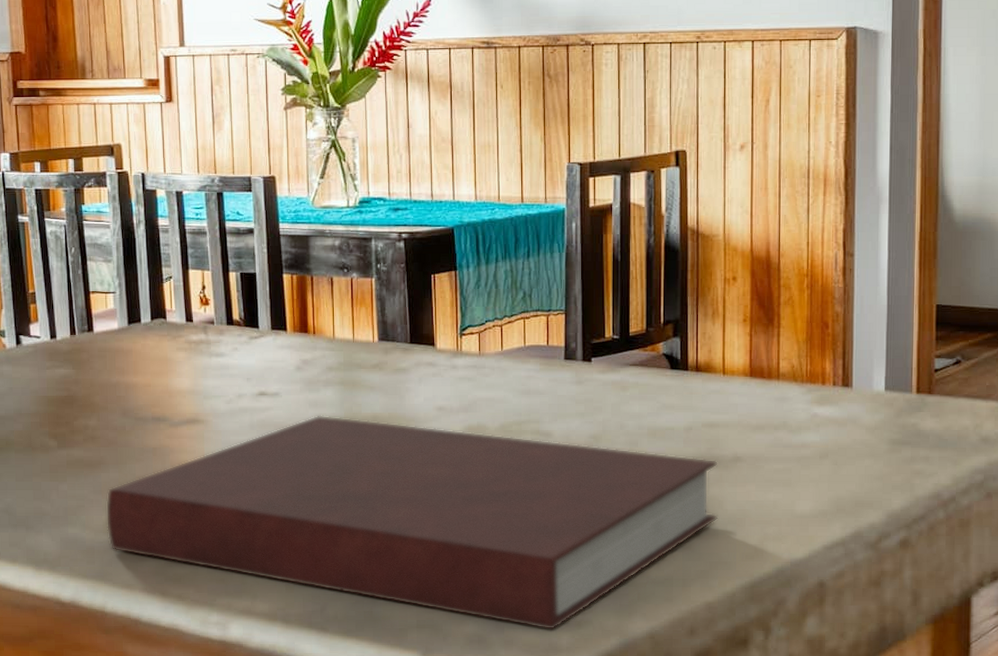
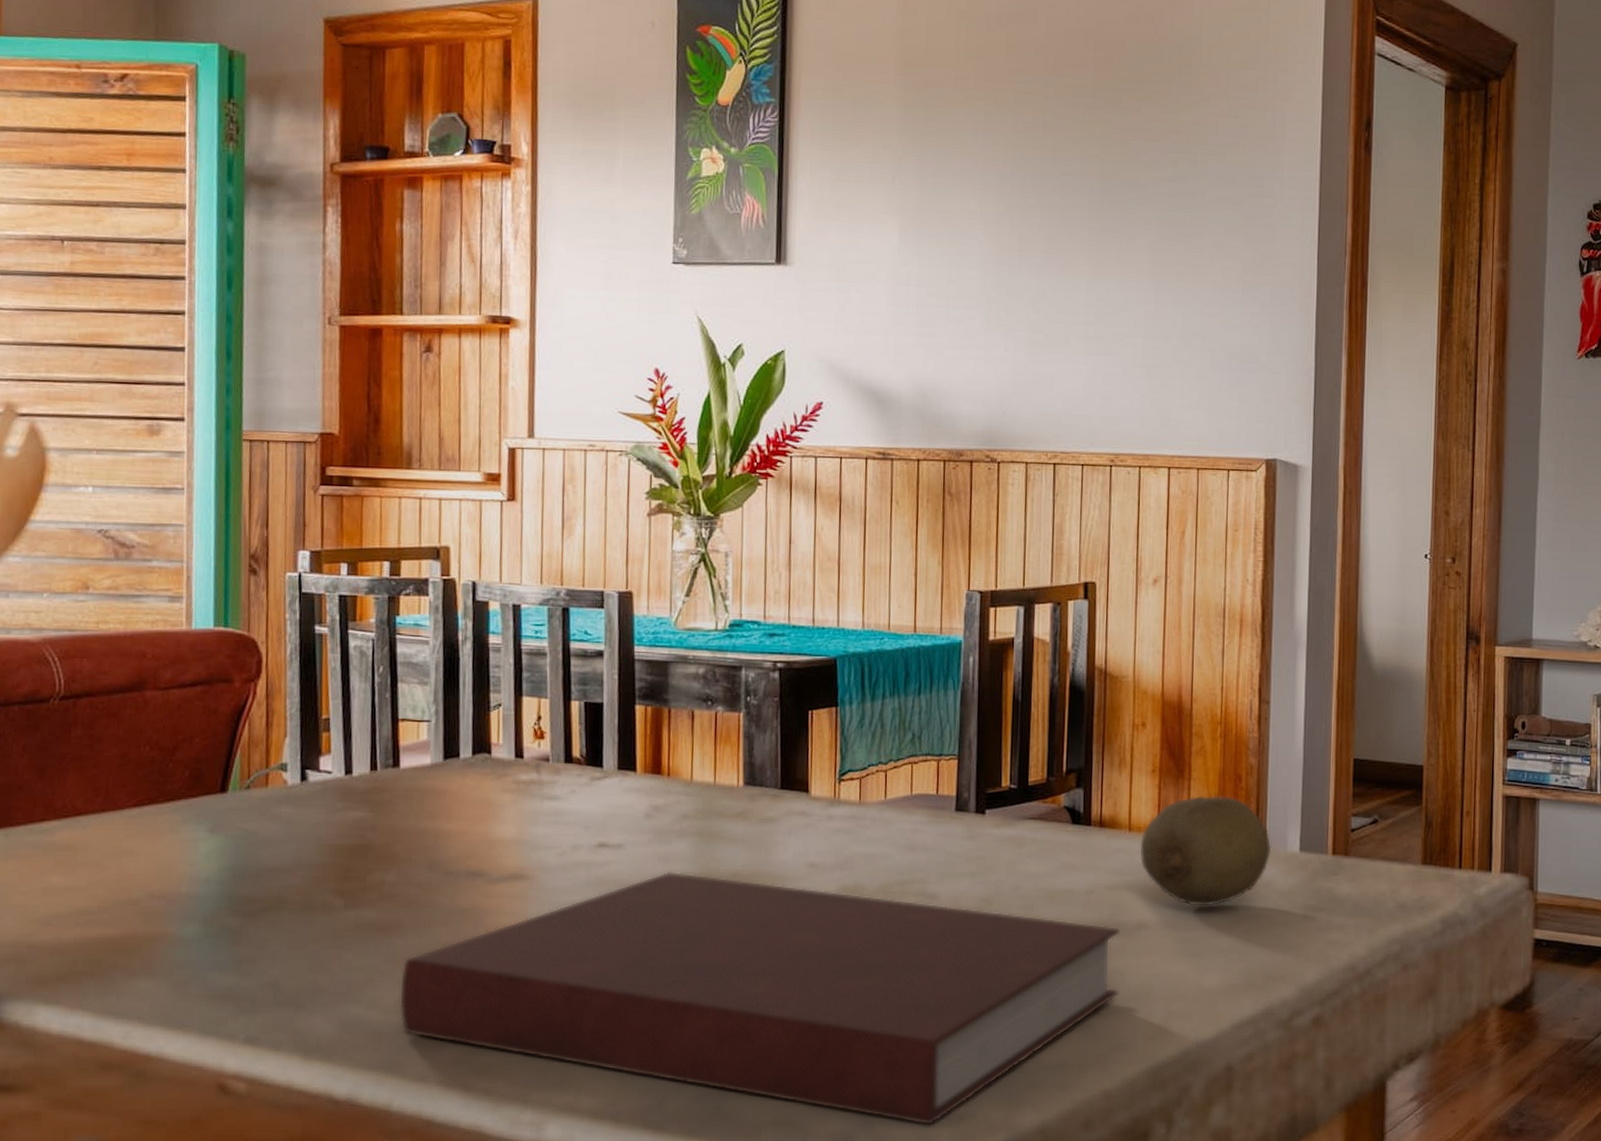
fruit: none [734,341,858,441] -> present [1140,795,1272,906]

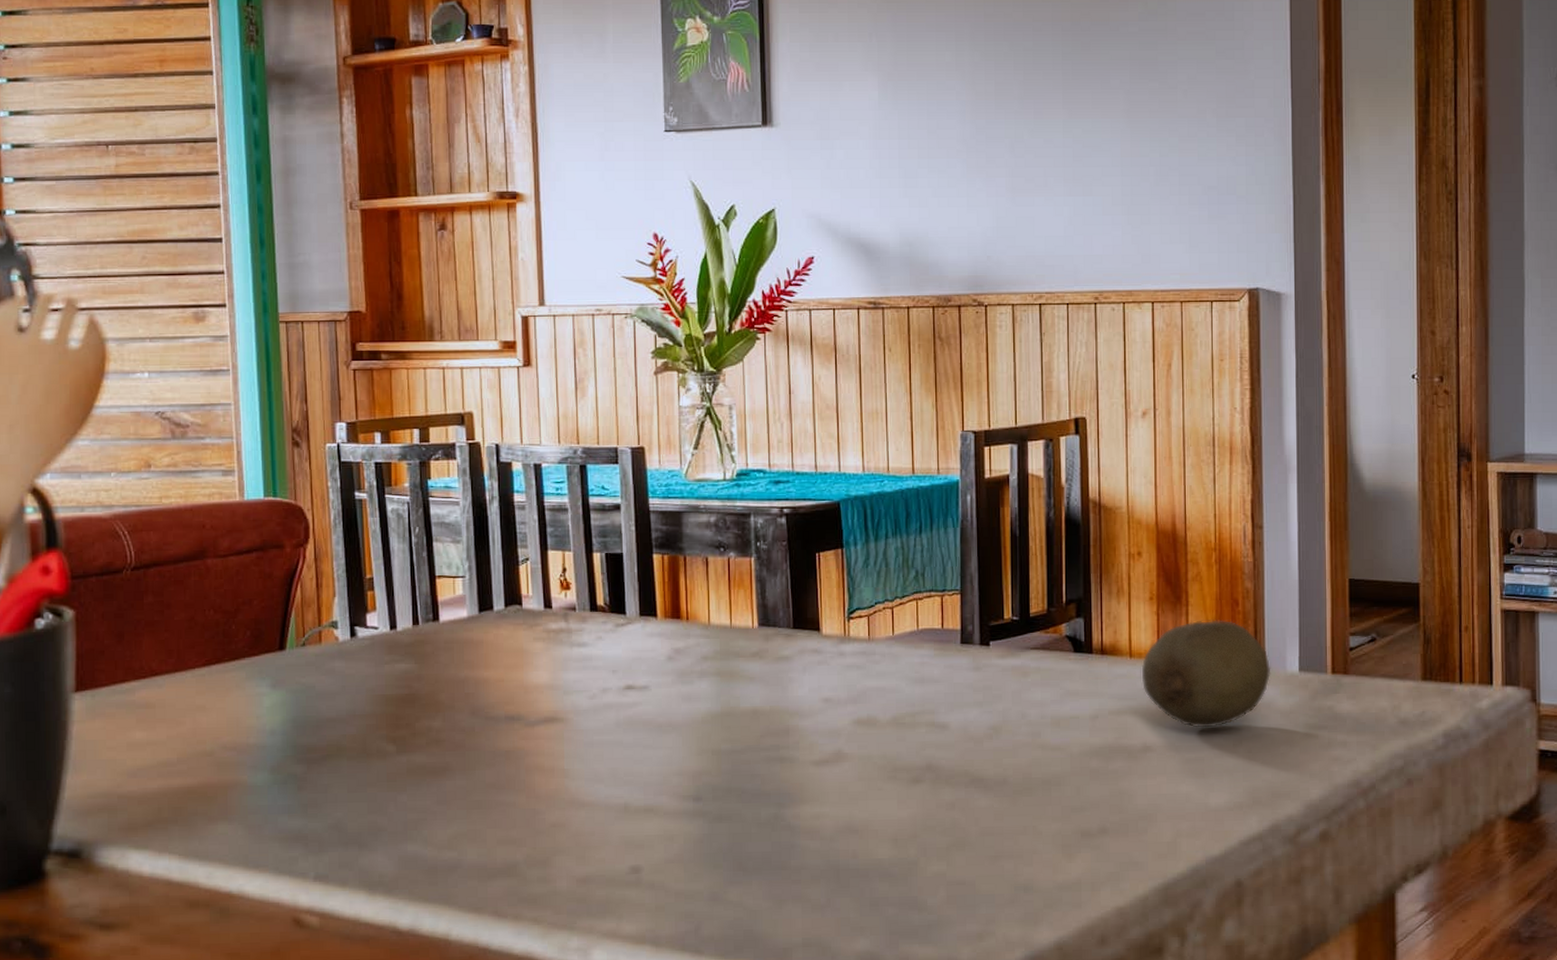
notebook: present [398,871,1121,1126] -> none [451,710,1128,945]

